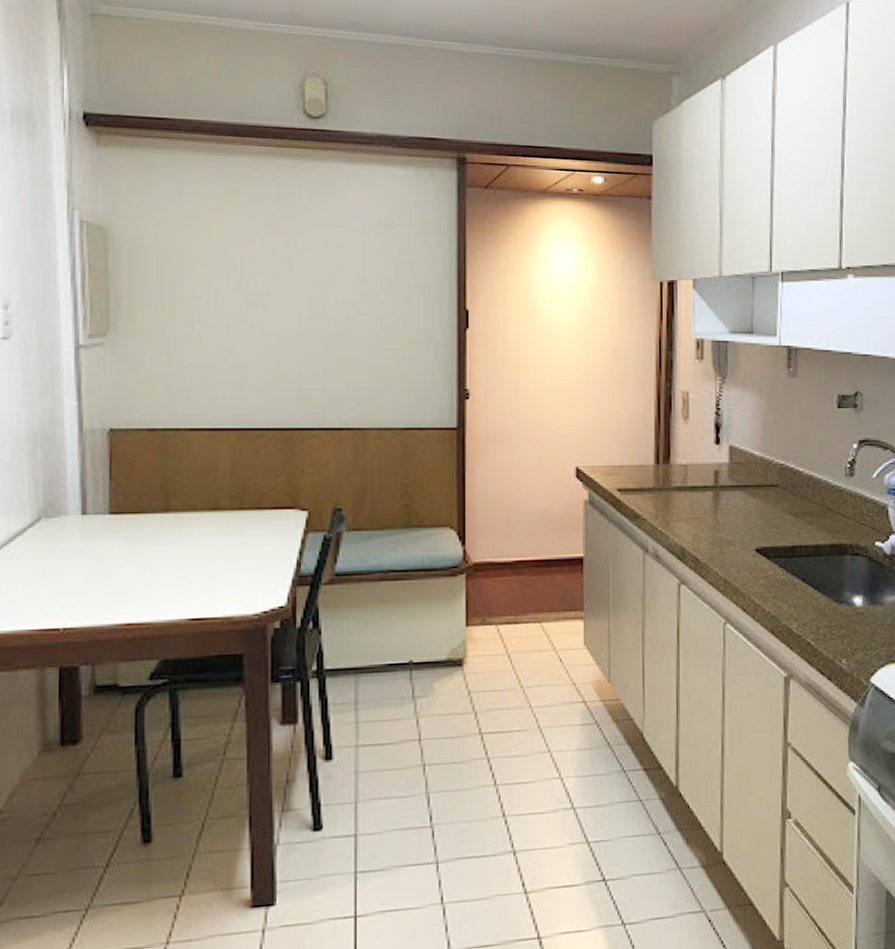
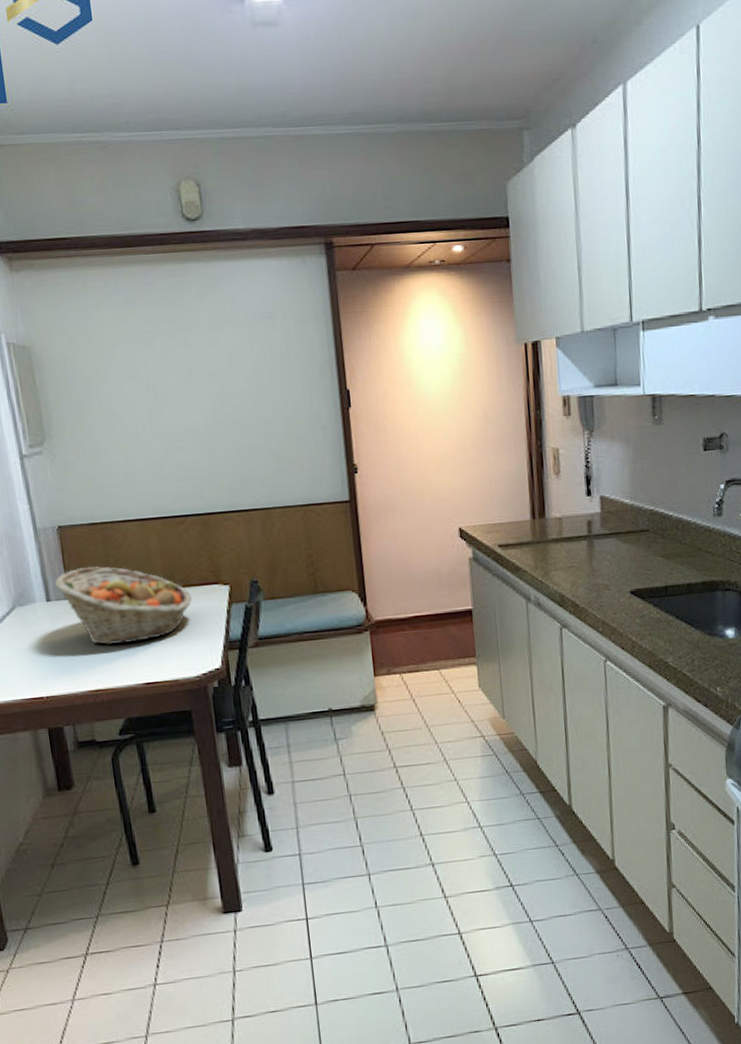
fruit basket: none [95,477,262,570] -> present [54,566,193,645]

